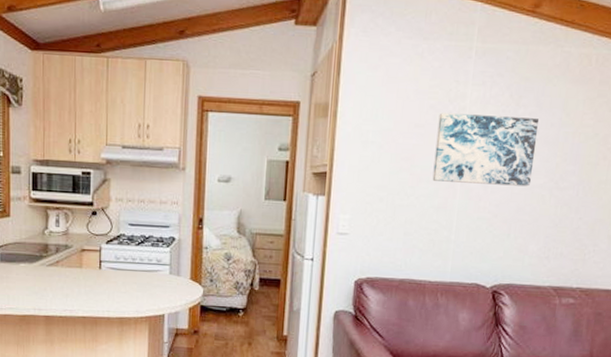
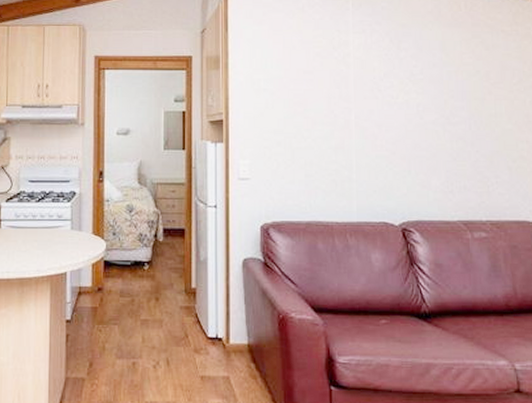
wall art: present [432,113,540,187] -> none [325,59,423,123]

